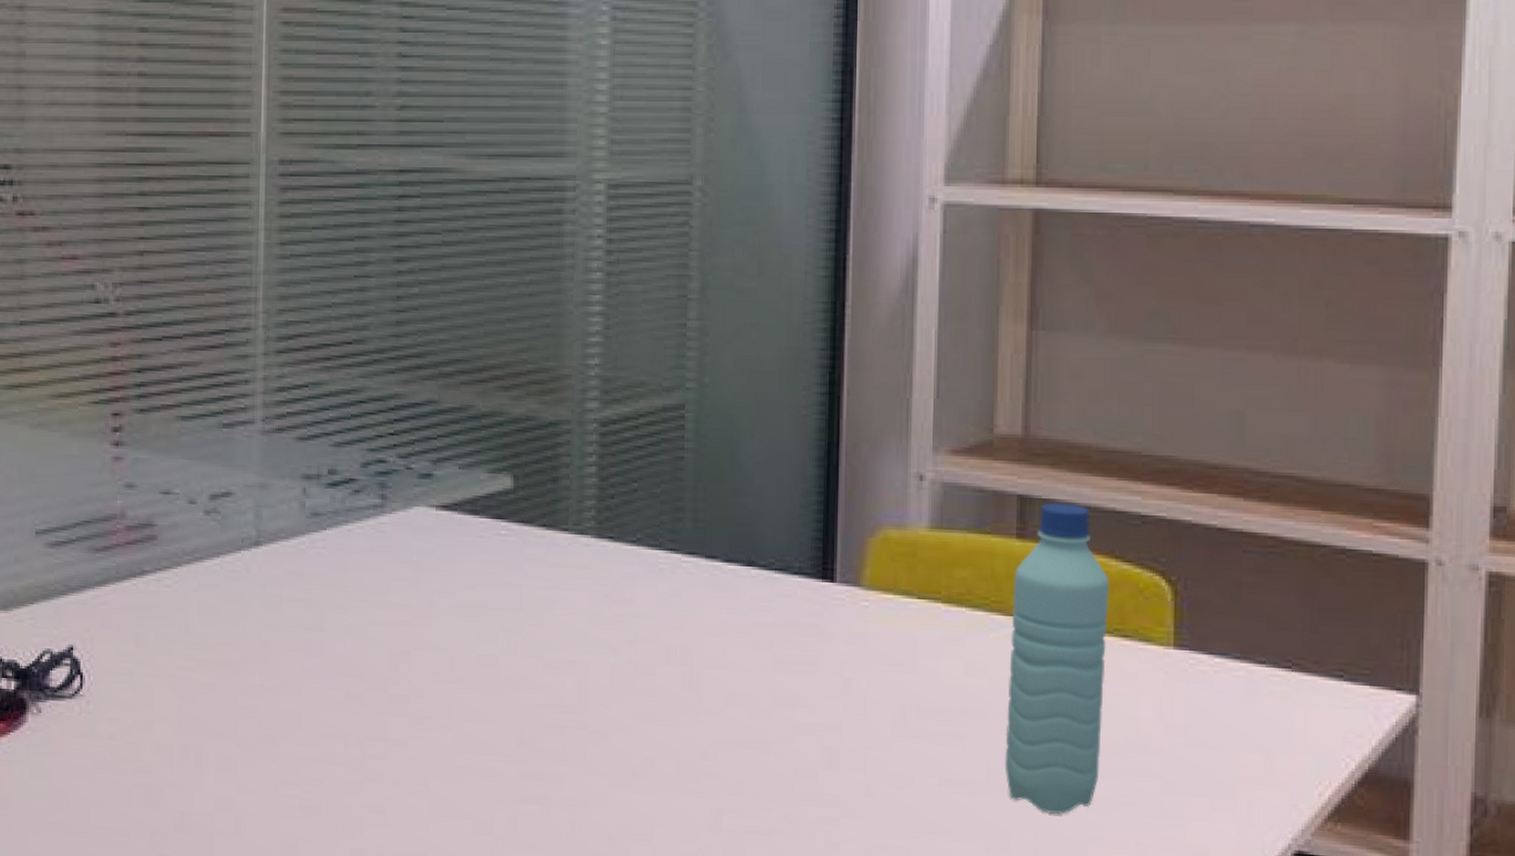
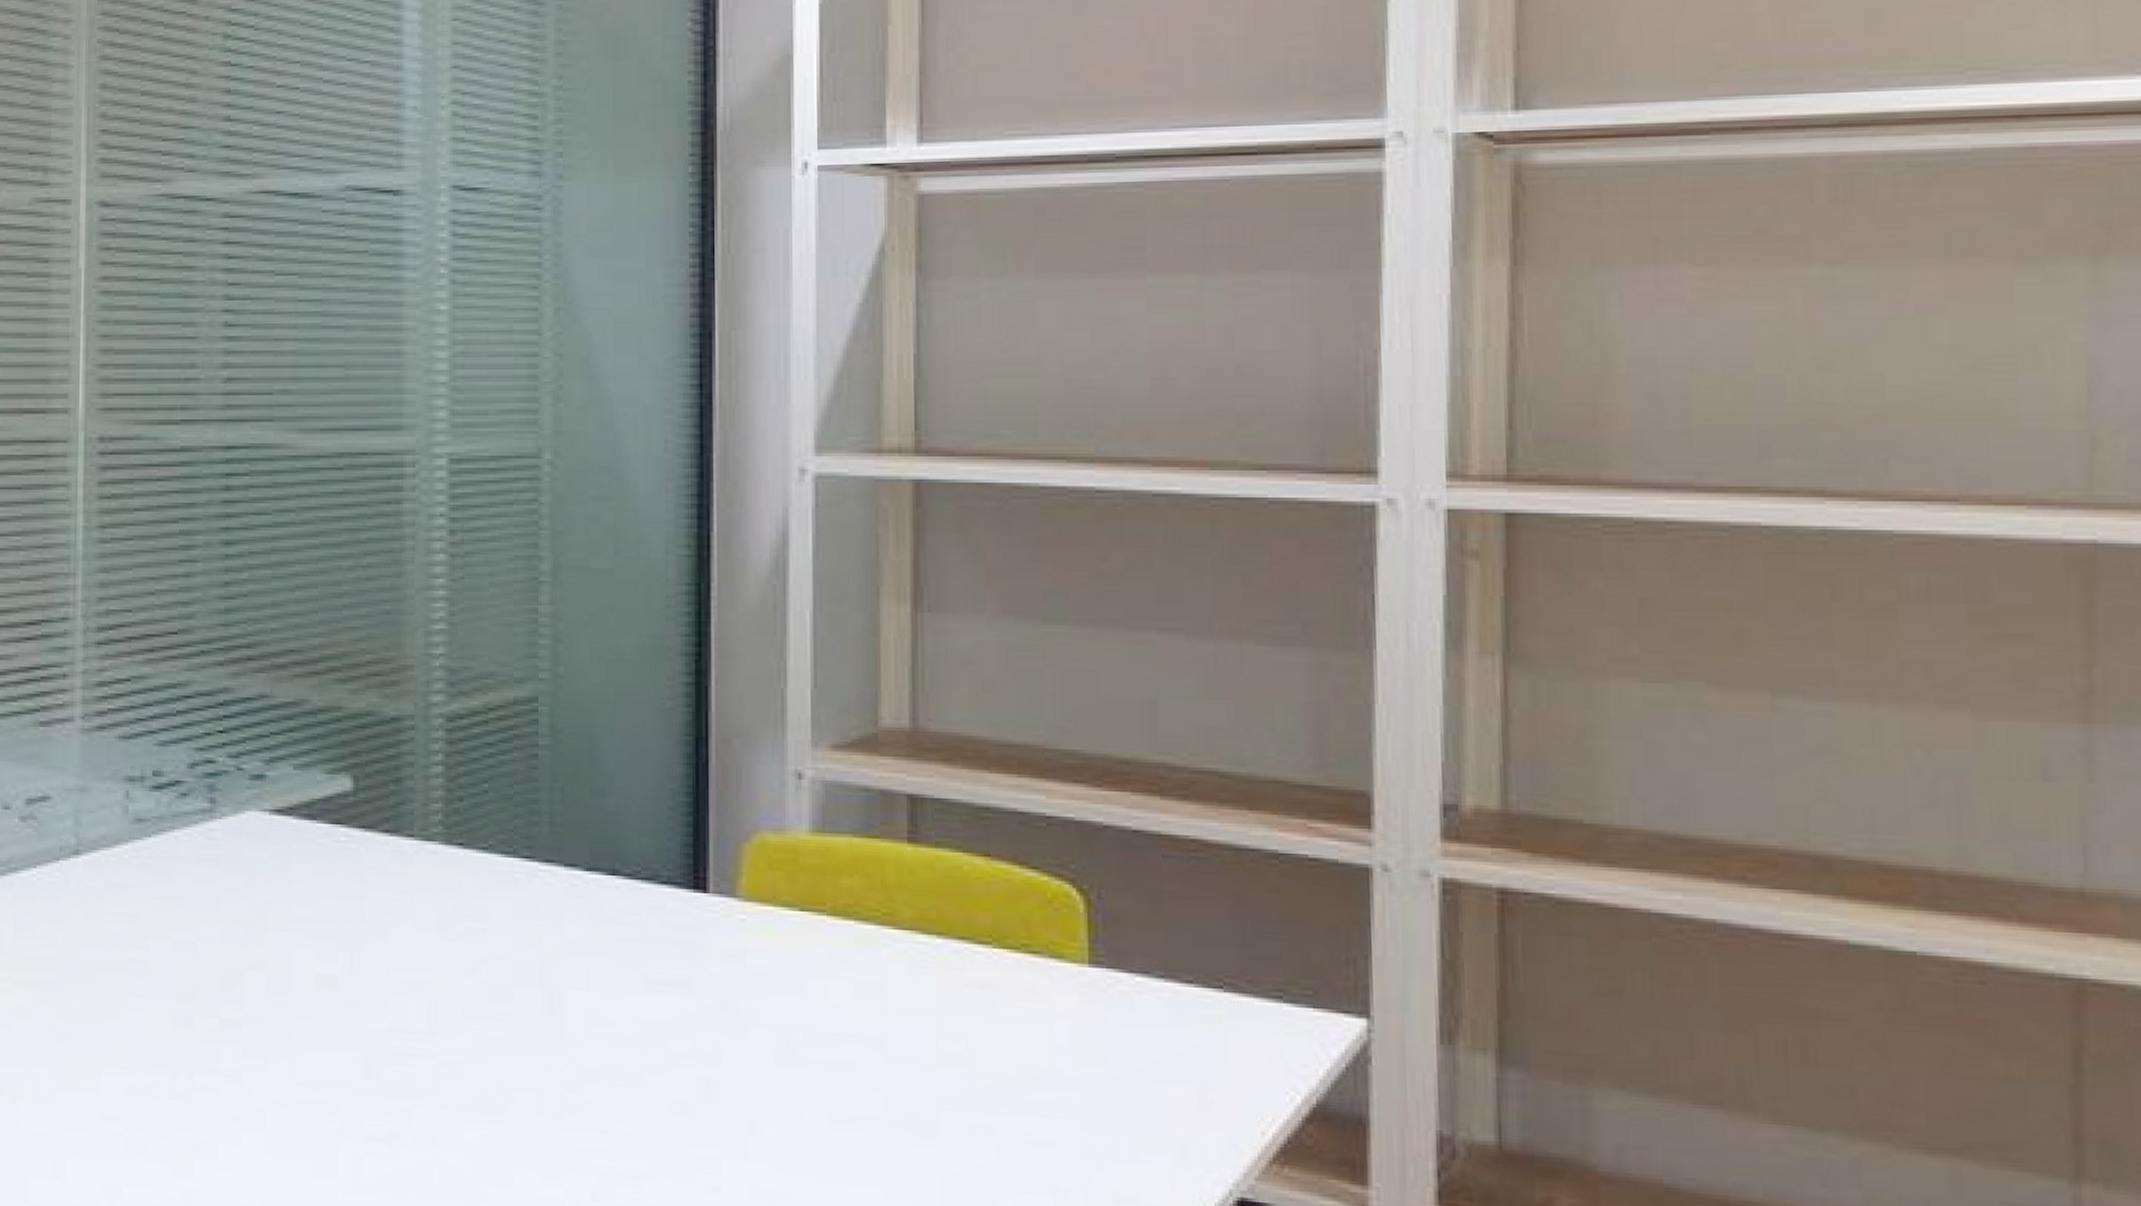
water bottle: present [1004,503,1110,814] -> none [903,803,1015,1155]

